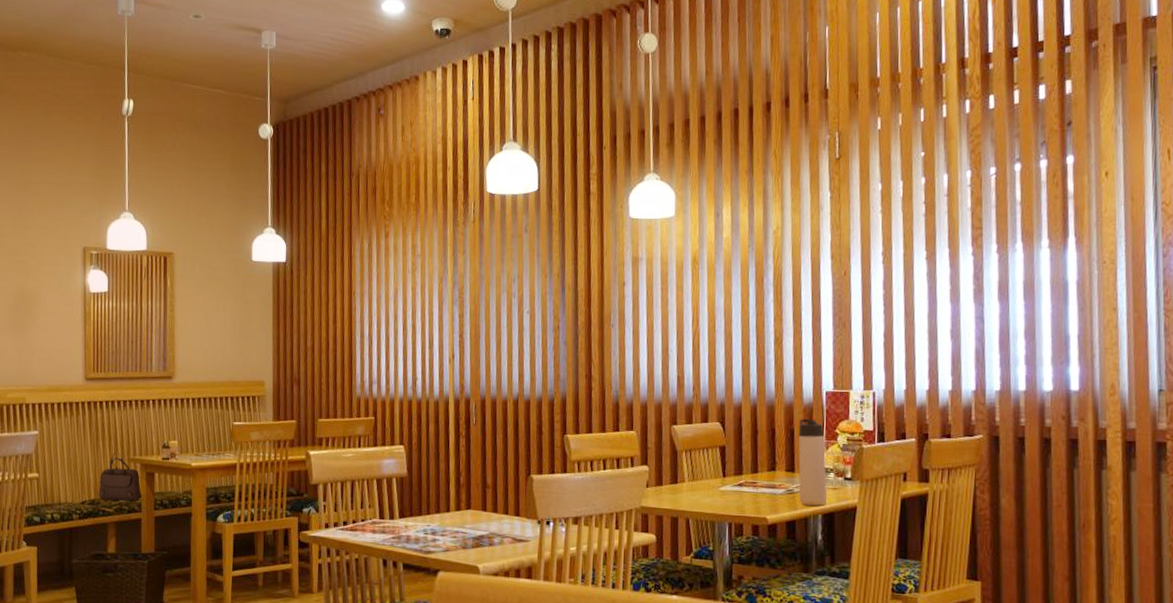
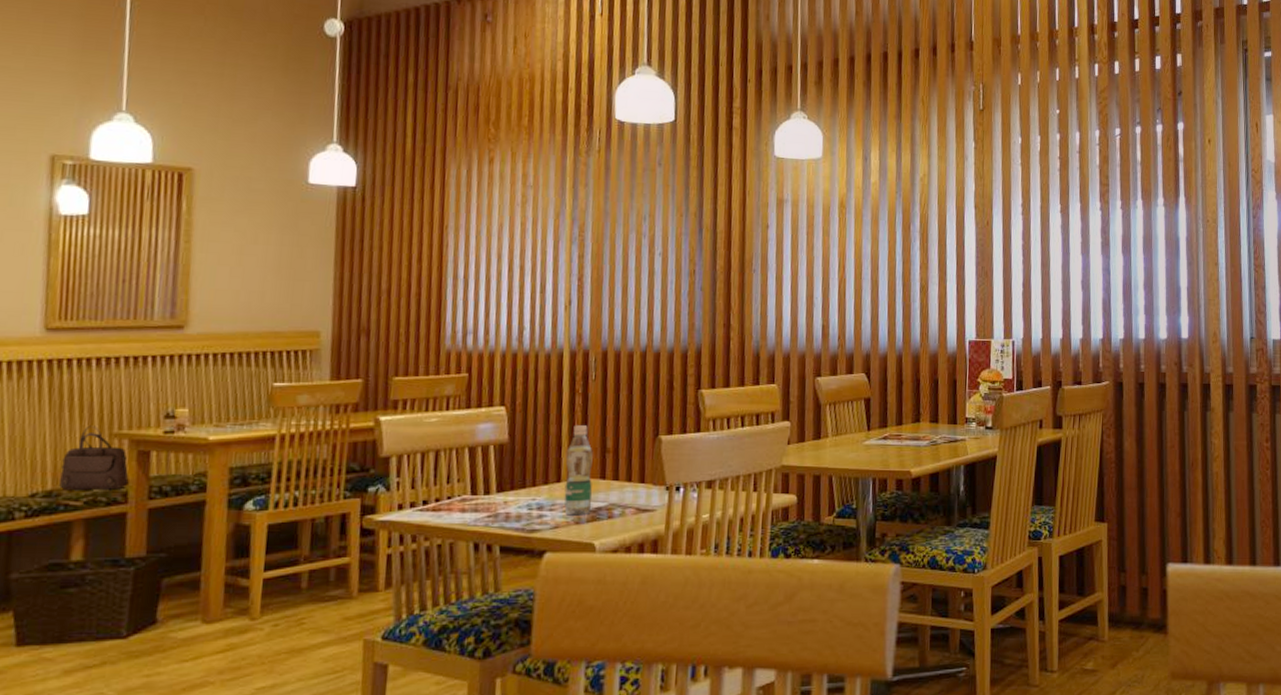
bottle: none [452,463,476,542] -> present [564,425,593,516]
thermos bottle: present [798,418,828,506] -> none [942,368,970,456]

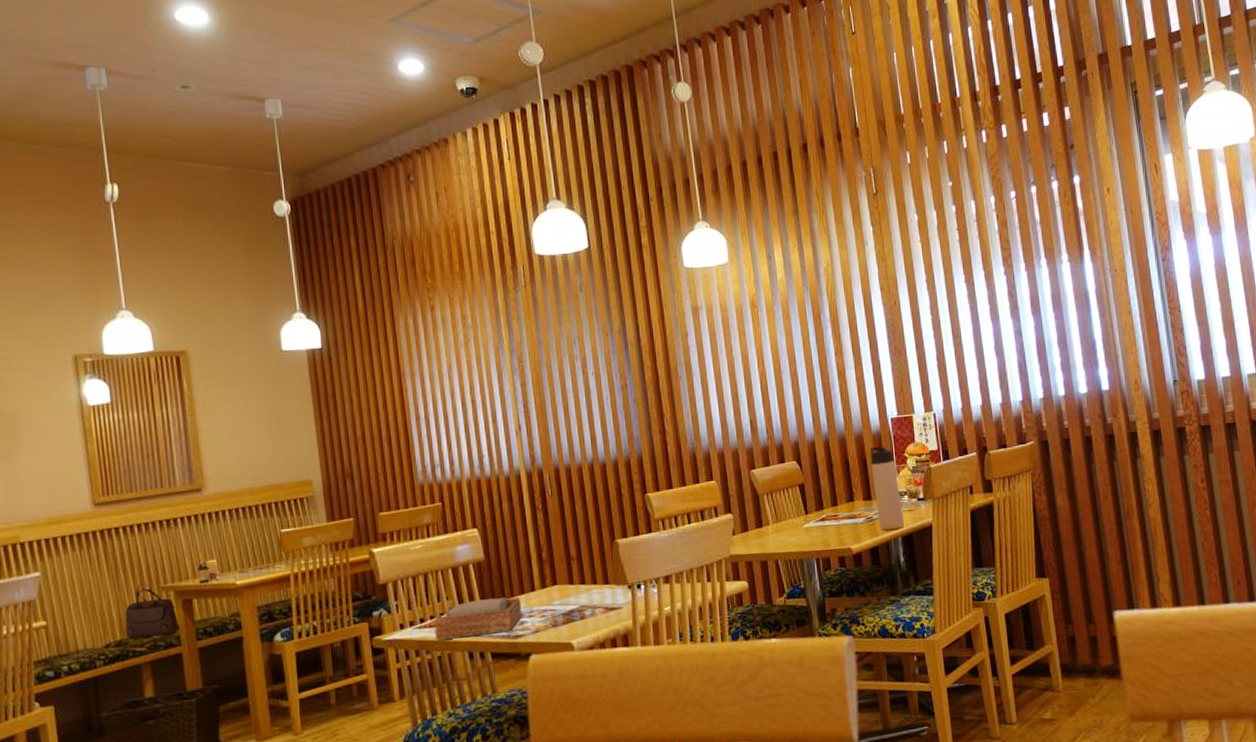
napkin holder: none [437,486,544,526] -> present [434,597,522,640]
bottle: present [564,425,593,516] -> none [535,537,565,620]
thermos bottle: none [942,368,970,456] -> present [869,446,905,530]

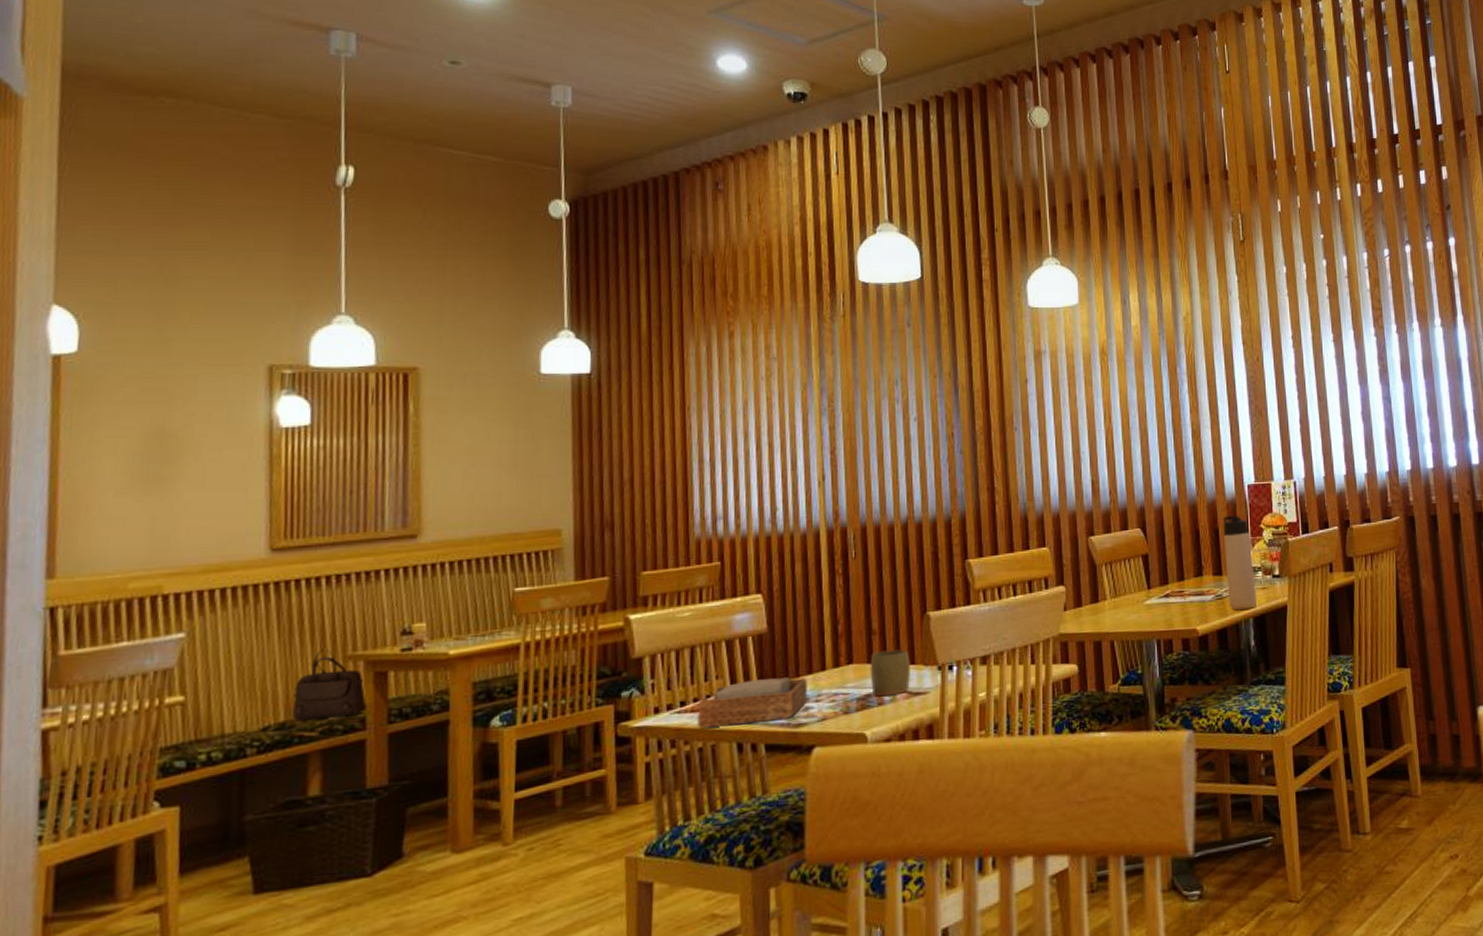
mug: none [571,572,606,612] -> present [870,649,910,696]

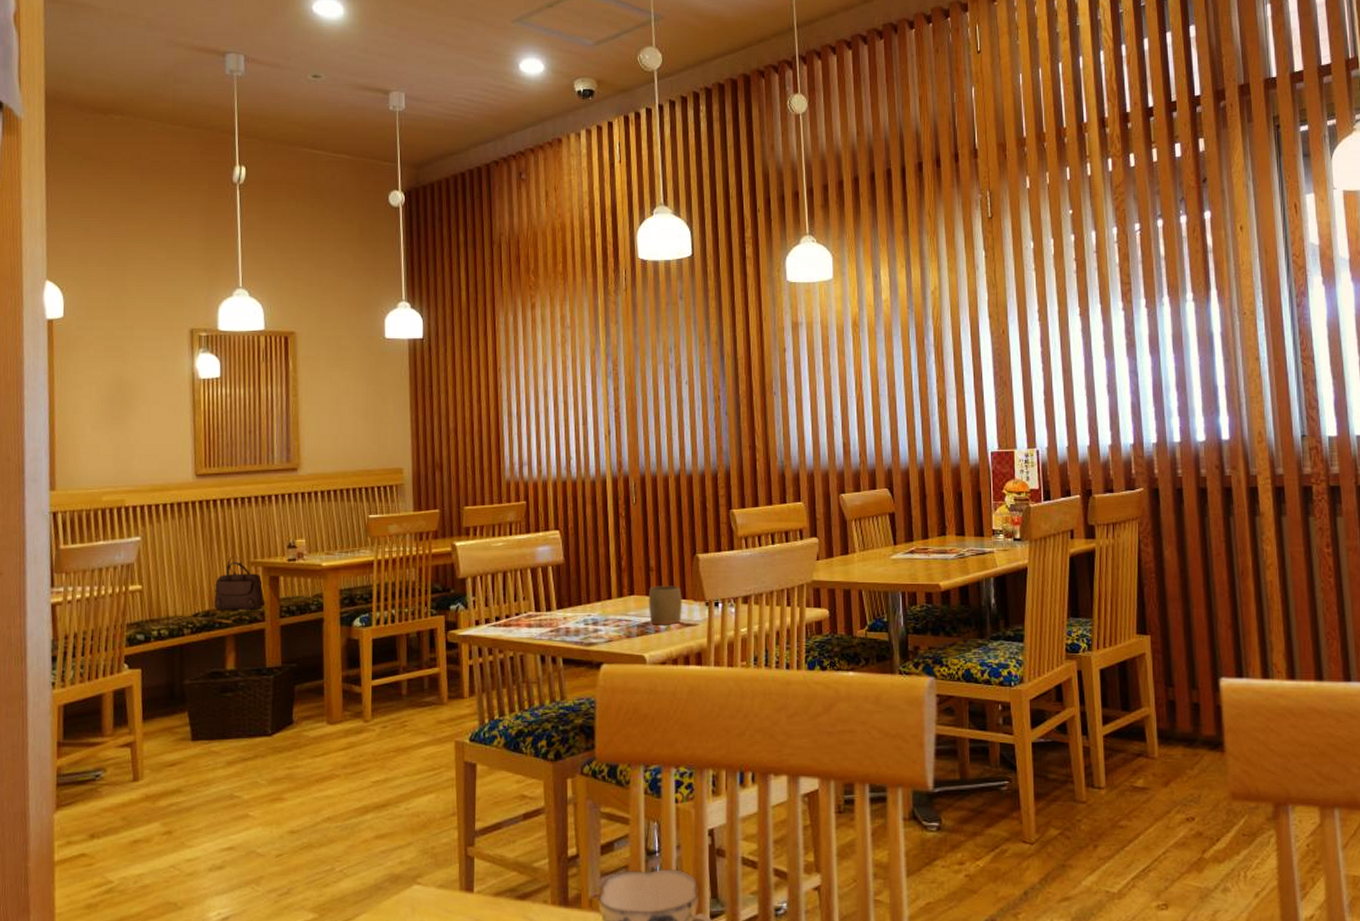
napkin holder: present [697,678,808,728] -> none [509,603,597,640]
thermos bottle: present [1223,515,1258,610] -> none [966,480,998,569]

